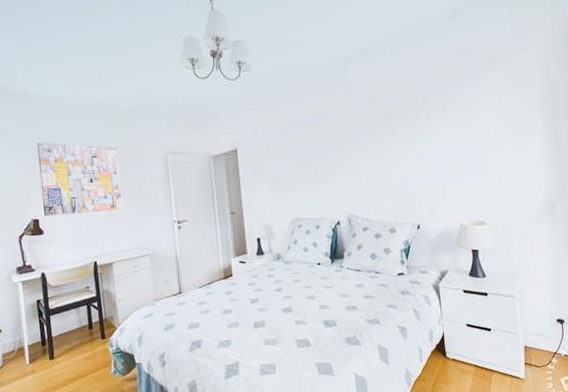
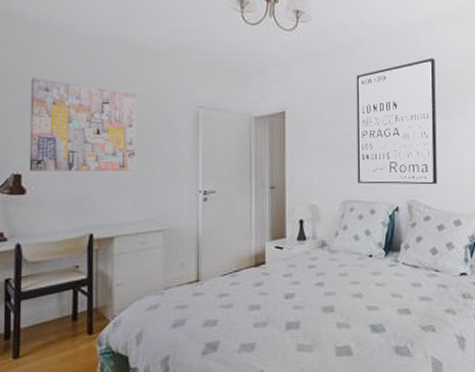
wall art: none [294,89,372,204] -> present [356,58,437,185]

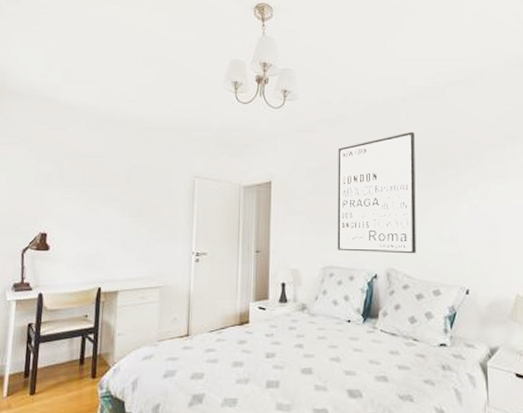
wall art: present [29,78,137,172] -> none [53,151,143,234]

